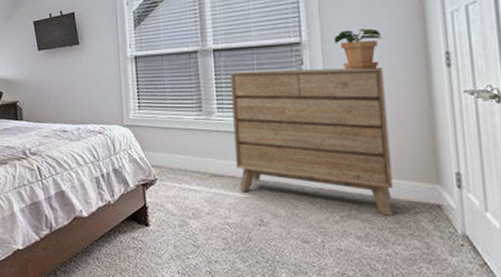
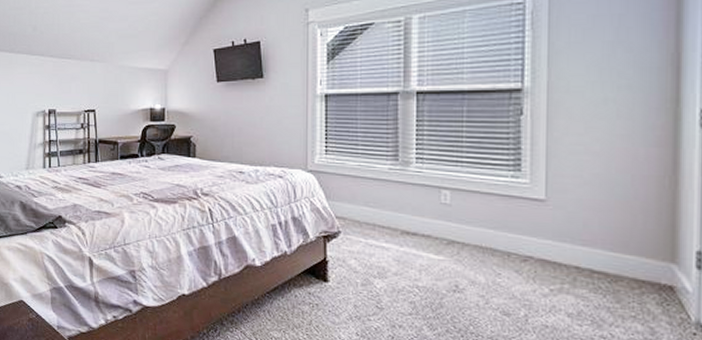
dresser: present [230,67,394,216] -> none [433,118,620,294]
potted plant: present [333,28,382,71] -> none [562,77,623,125]

